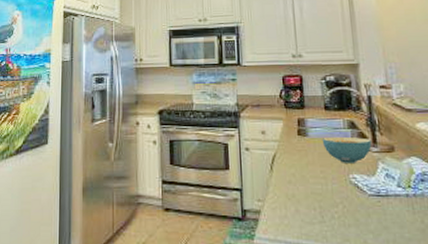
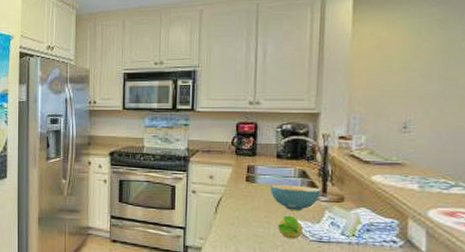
fruit: none [335,169,360,195] -> present [278,215,303,240]

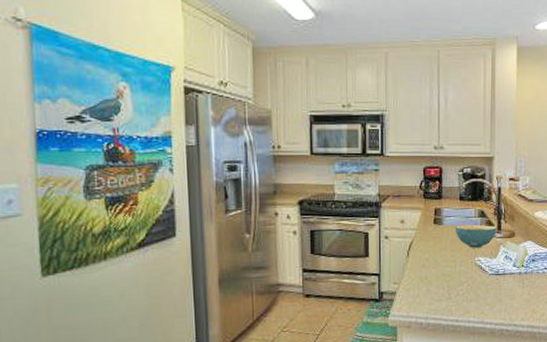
fruit: present [278,215,303,240] -> none [463,253,483,275]

